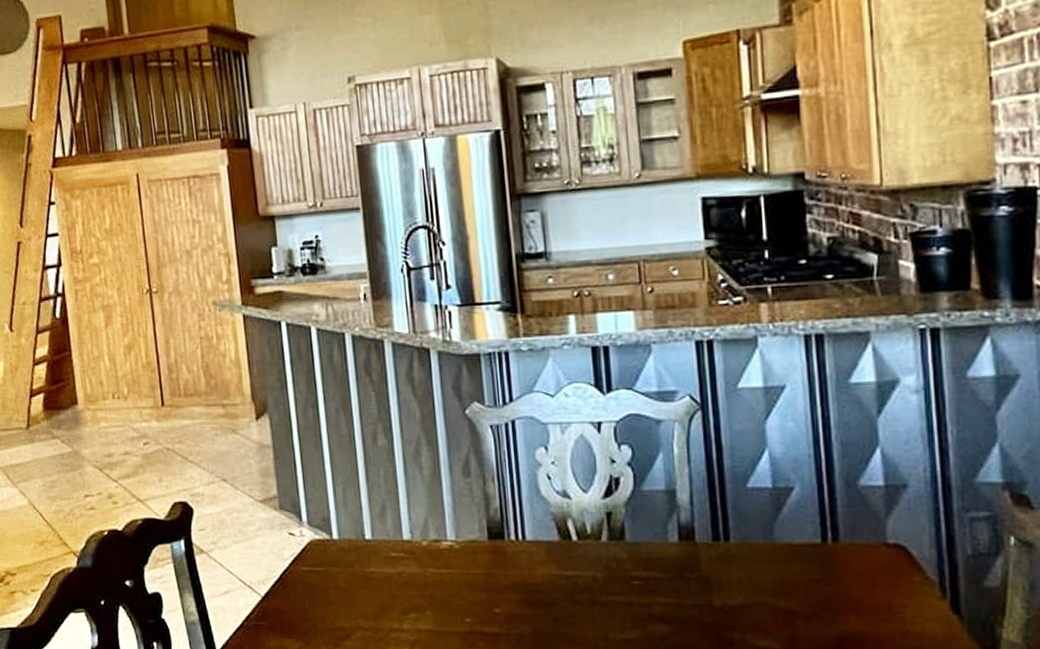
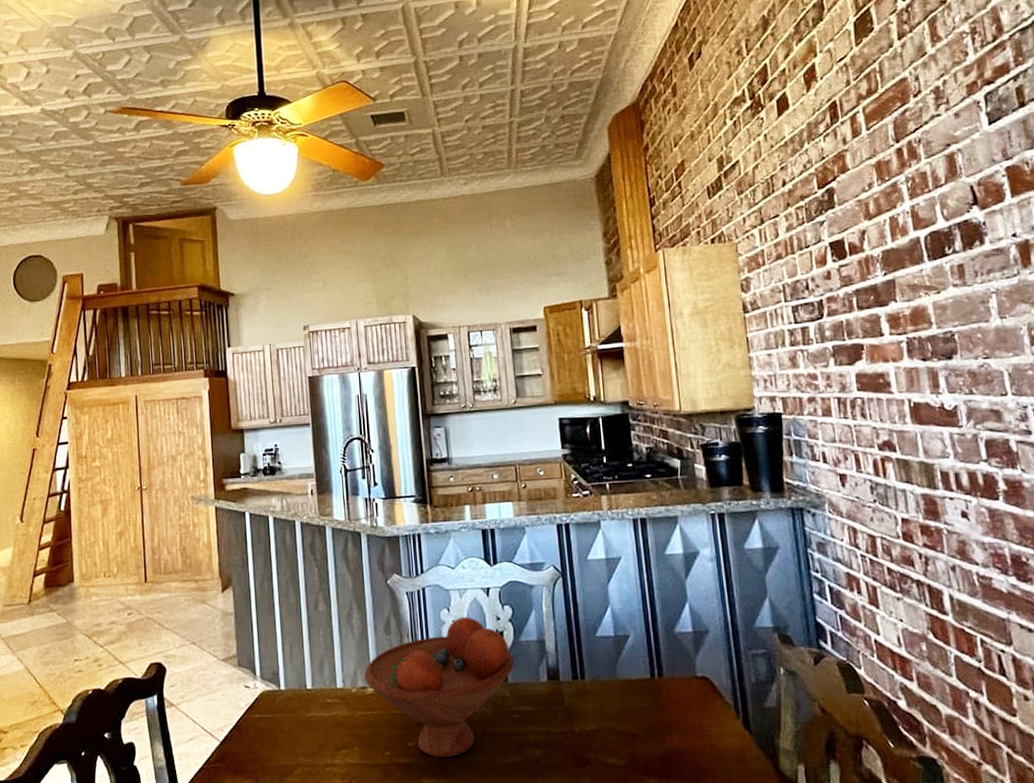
fruit bowl: none [437,458,635,629] -> present [364,617,515,758]

